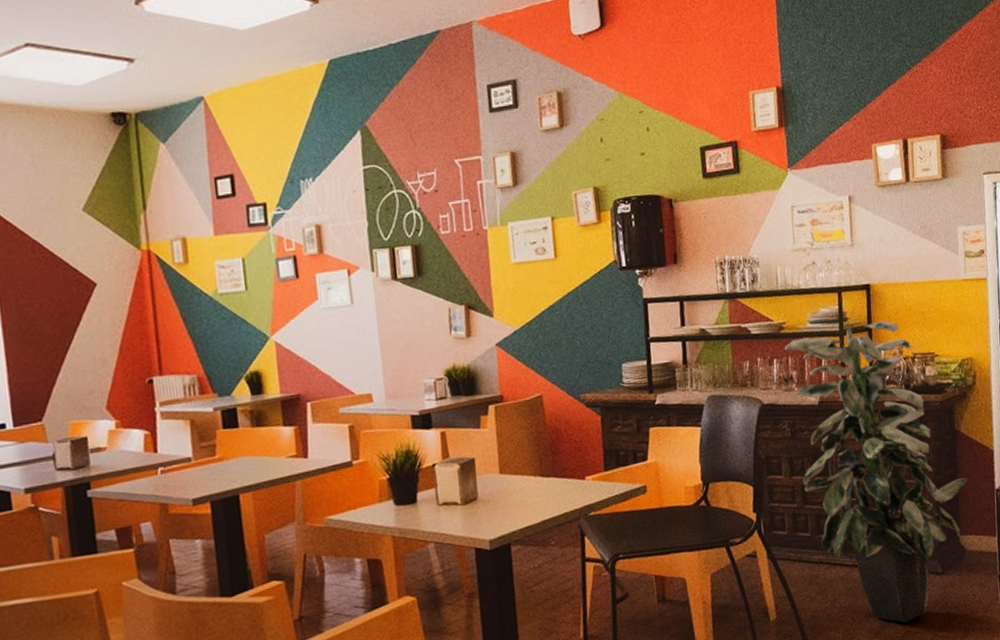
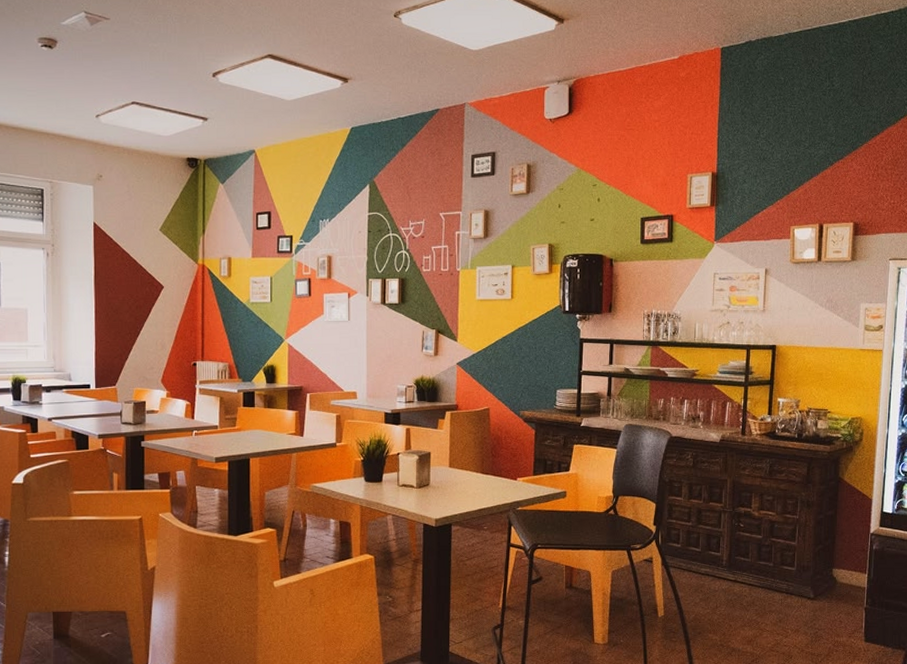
indoor plant: present [784,320,968,623] -> none [695,377,846,635]

